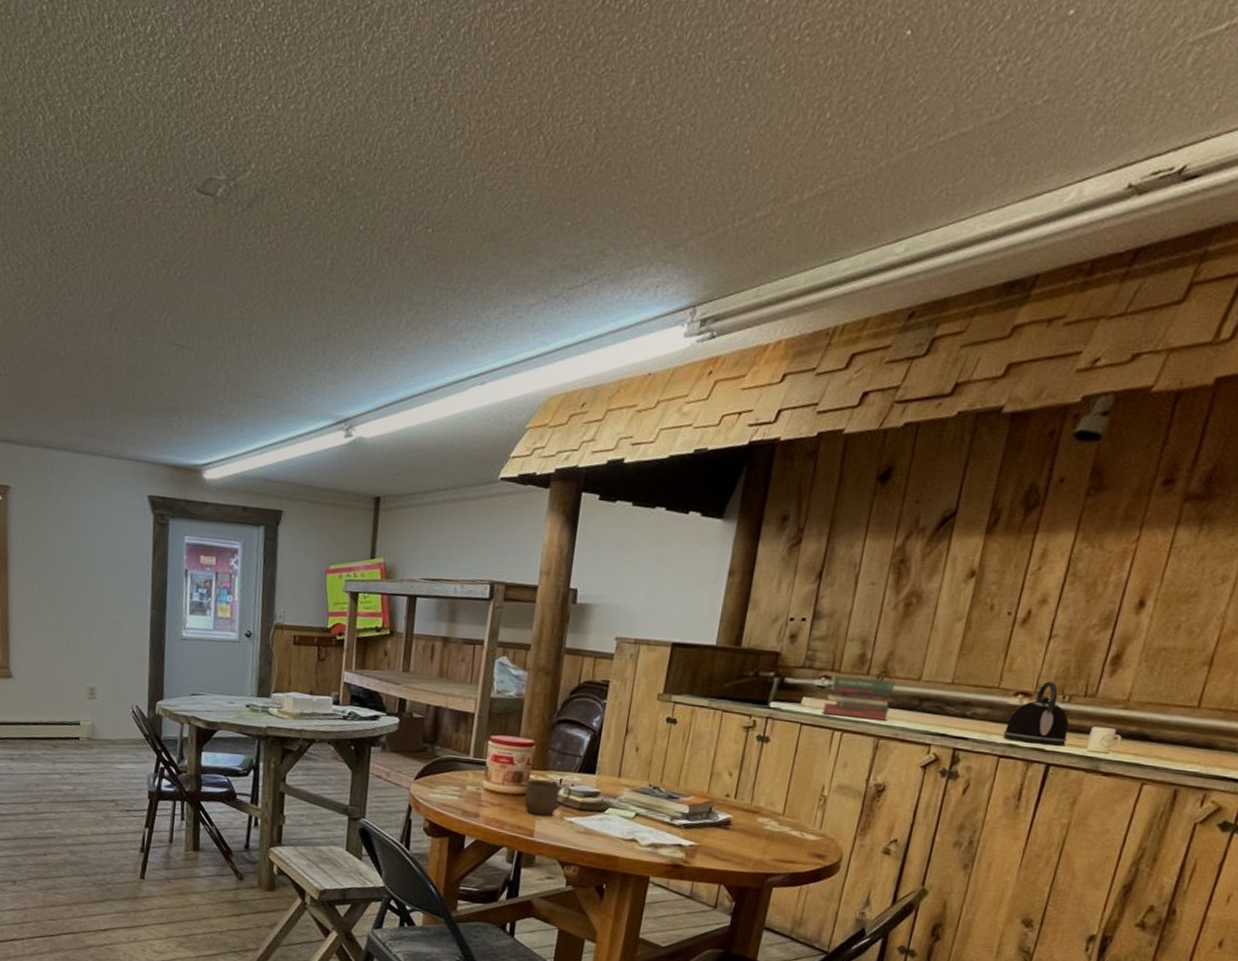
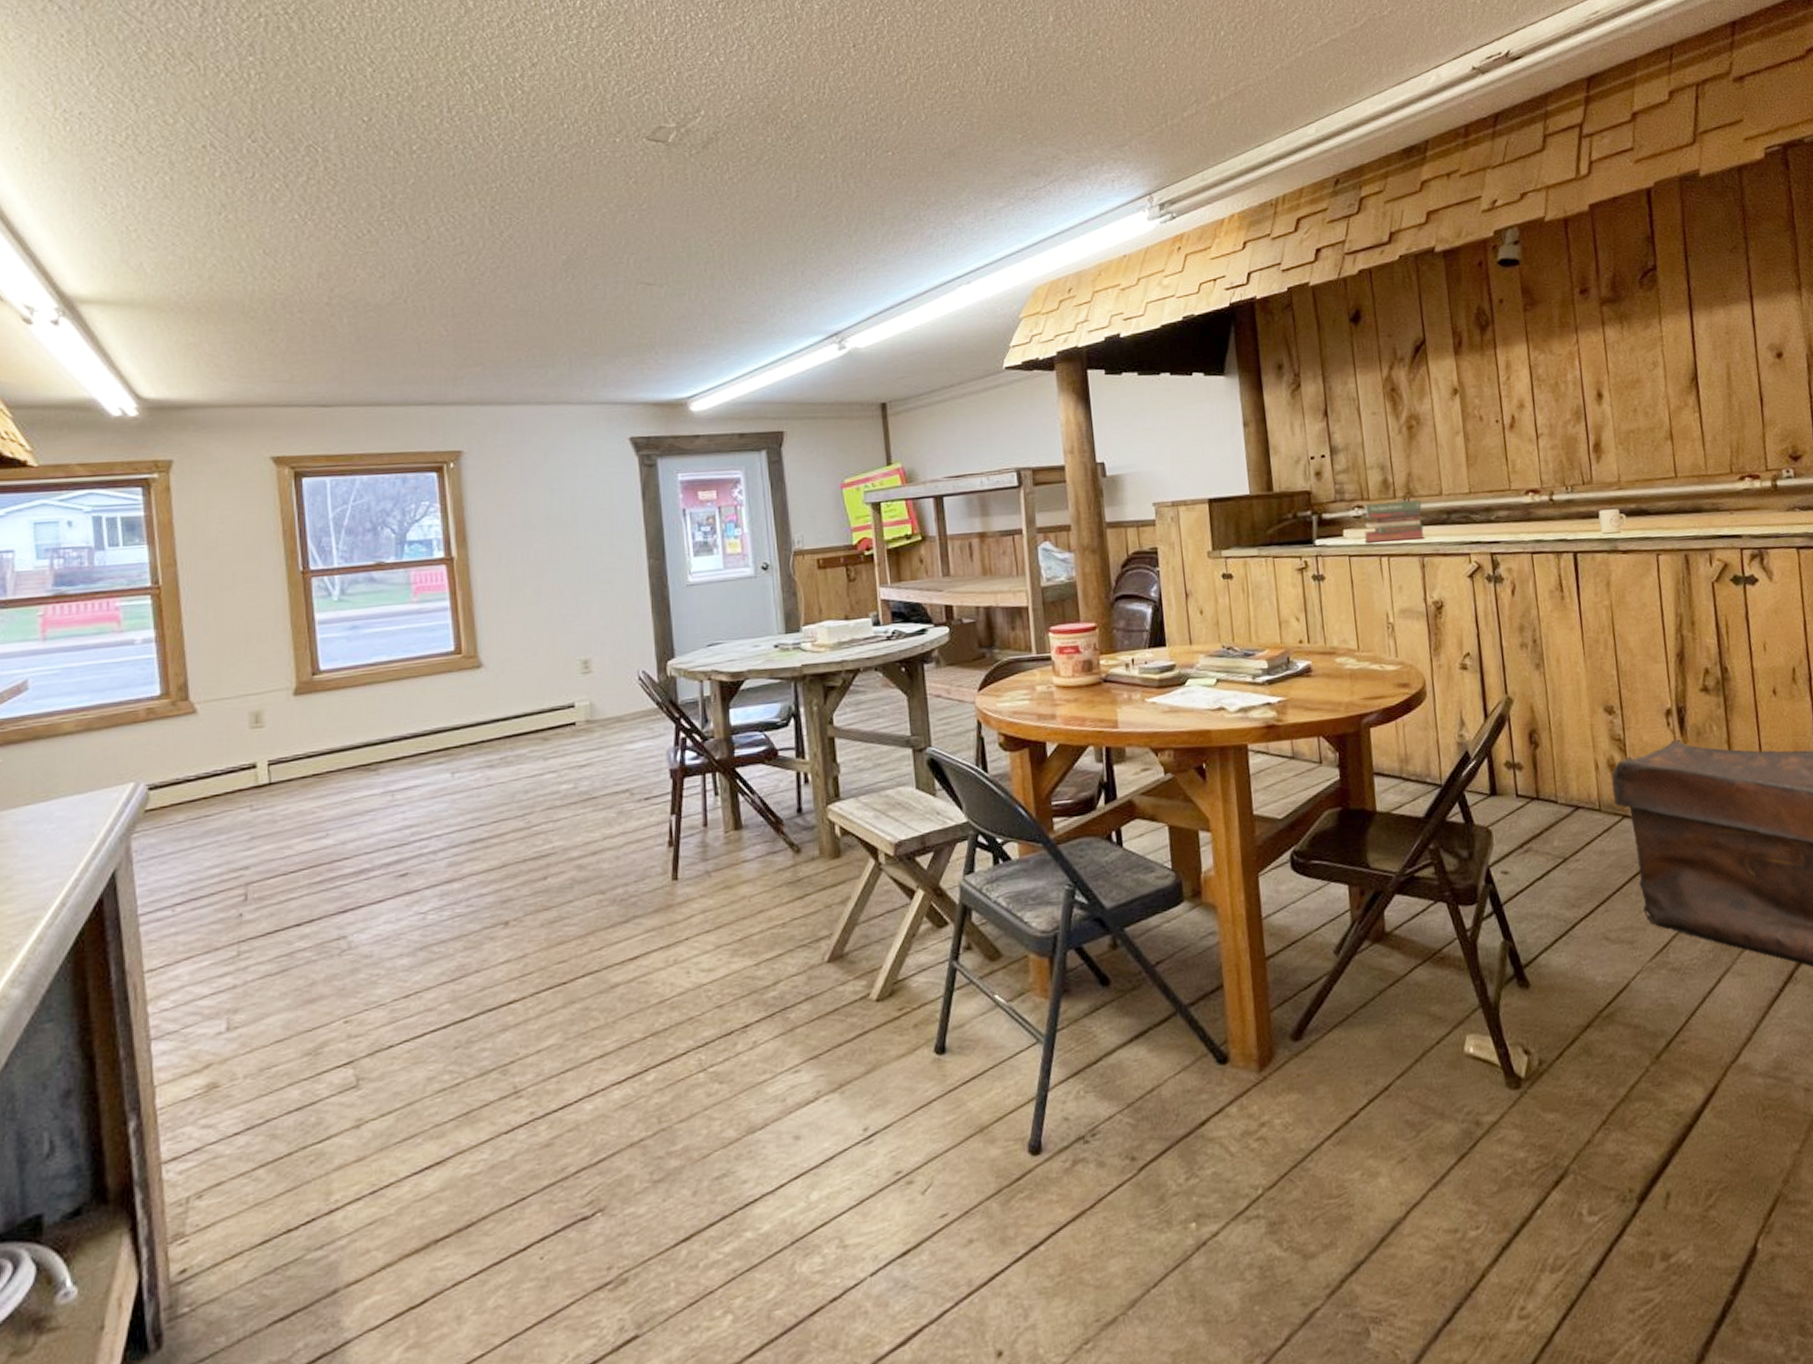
mug: present [524,779,572,816] -> none [1098,663,1147,703]
kettle: present [1002,681,1069,746] -> none [1528,476,1583,537]

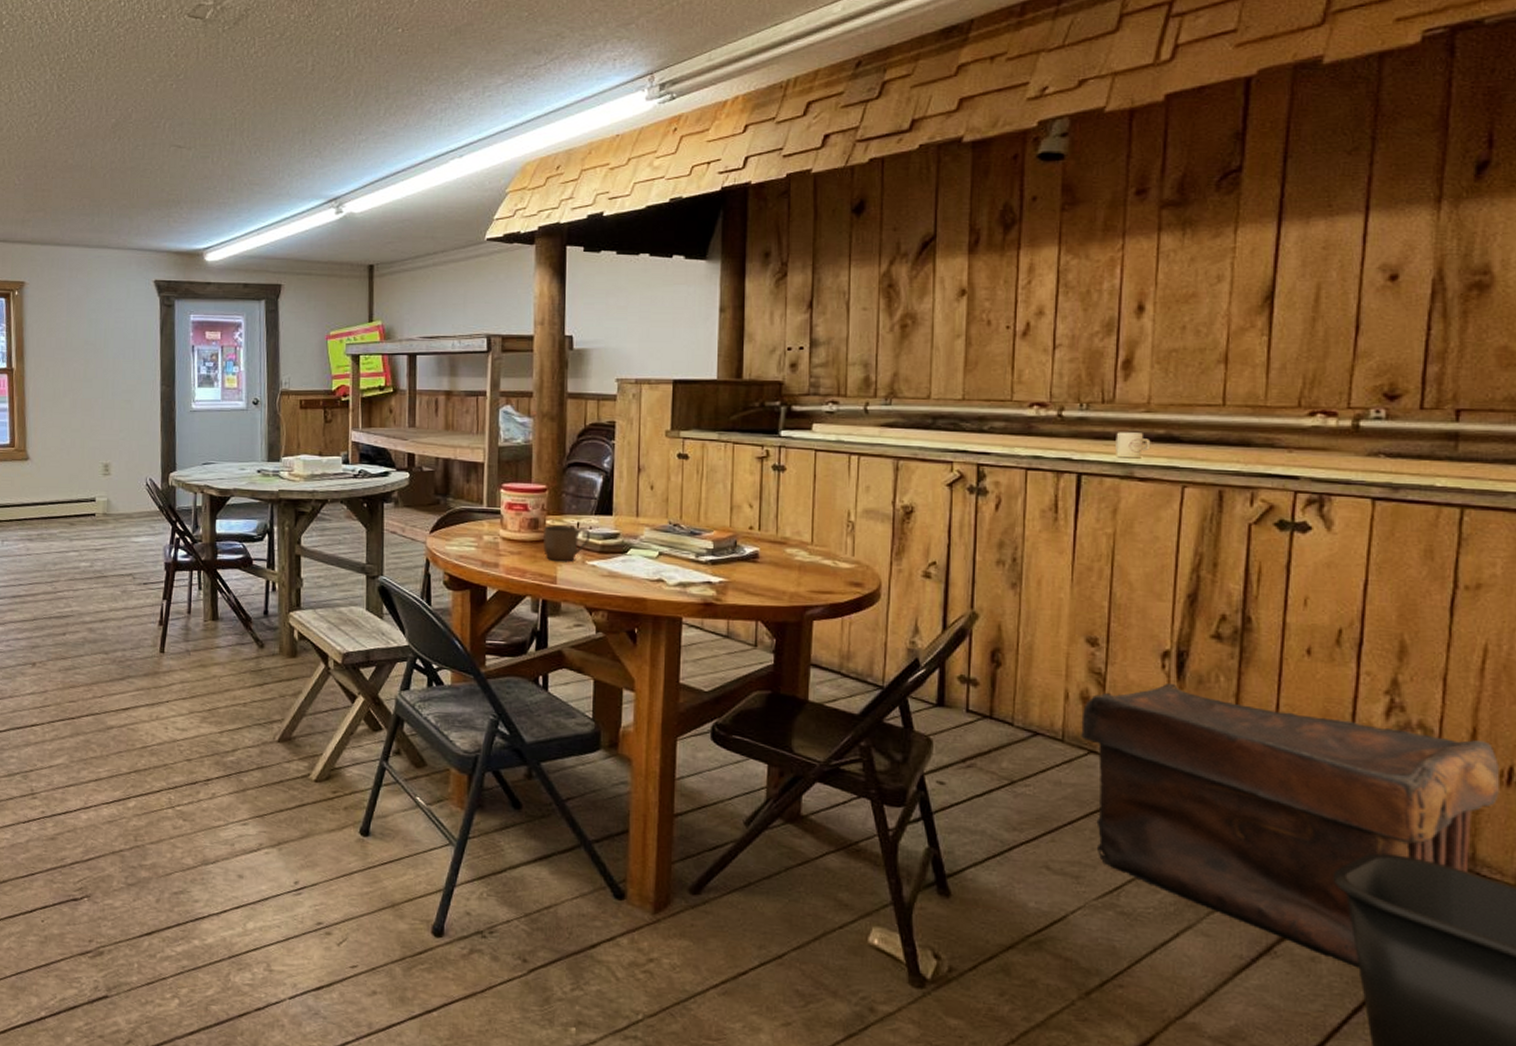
mug: none [1098,663,1147,703] -> present [543,525,591,561]
books: present [1364,500,1424,543] -> none [836,400,905,442]

